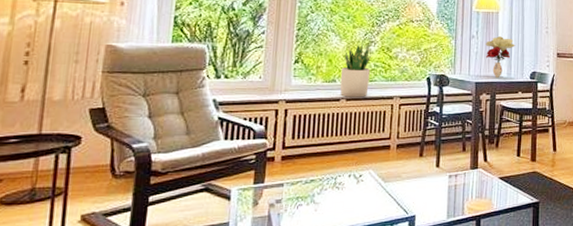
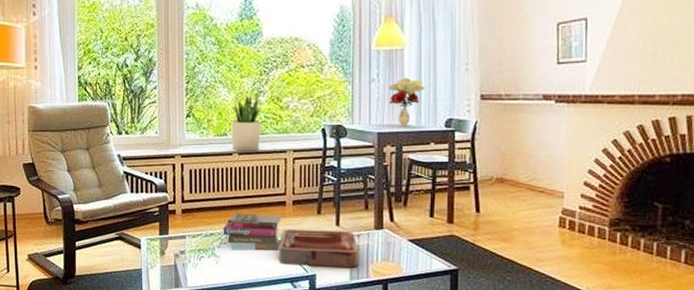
books: none [324,158,387,196] -> present [223,213,283,252]
decorative tray: none [379,171,456,208] -> present [278,228,359,269]

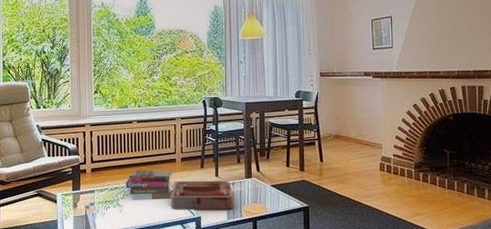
planter: present [231,93,262,151] -> none [131,73,155,120]
flower bouquet: present [388,78,426,128] -> none [253,60,280,99]

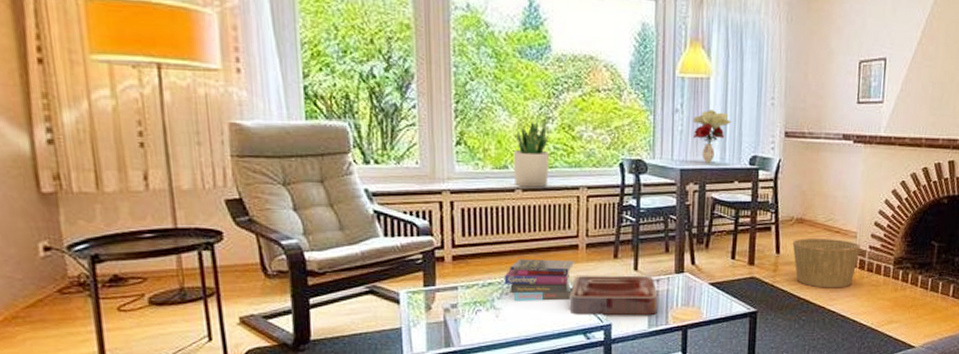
planter: none [131,73,155,120] -> present [513,119,550,187]
flower bouquet: none [253,60,280,99] -> present [693,110,732,164]
basket: none [332,150,386,188] -> present [792,238,861,288]

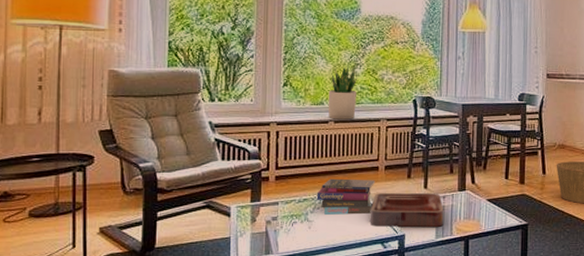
flower bouquet: present [693,110,732,164] -> none [472,57,503,100]

